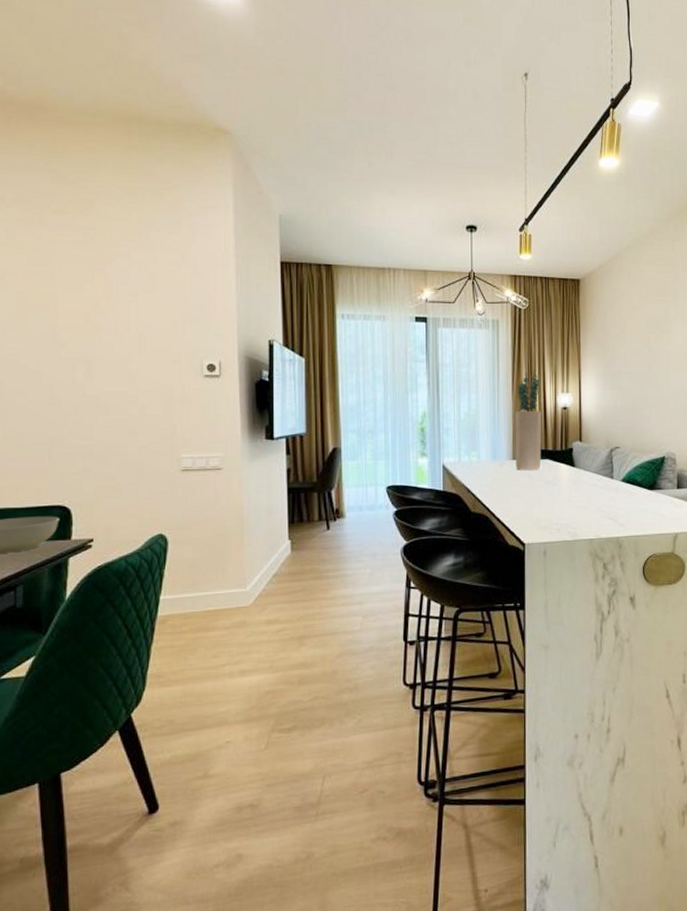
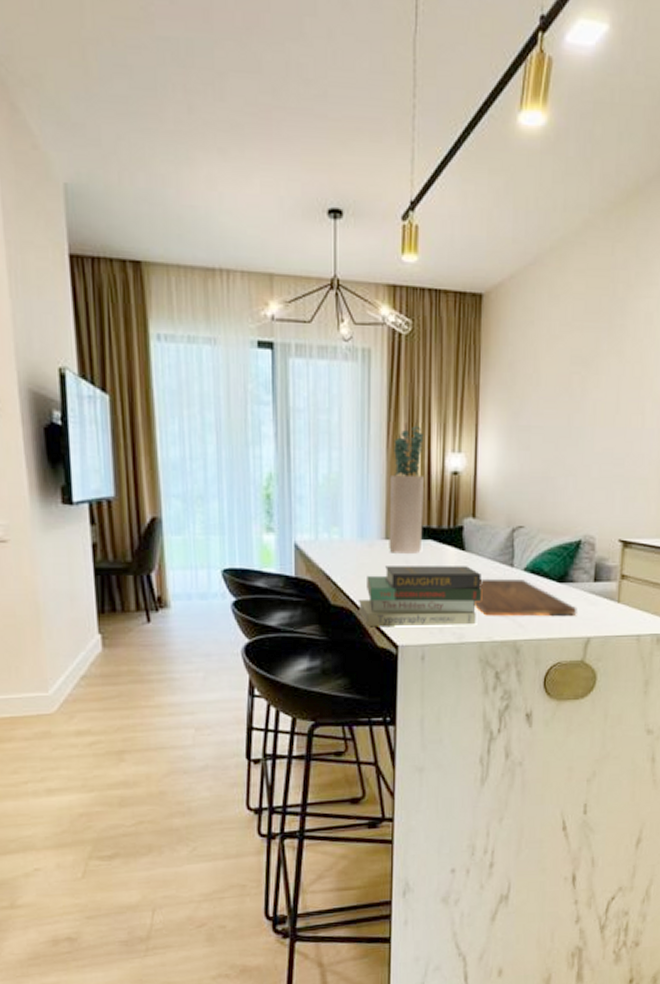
books: none [492,479,590,530] -> present [358,566,483,628]
cutting board: none [583,488,666,518] -> present [473,578,577,616]

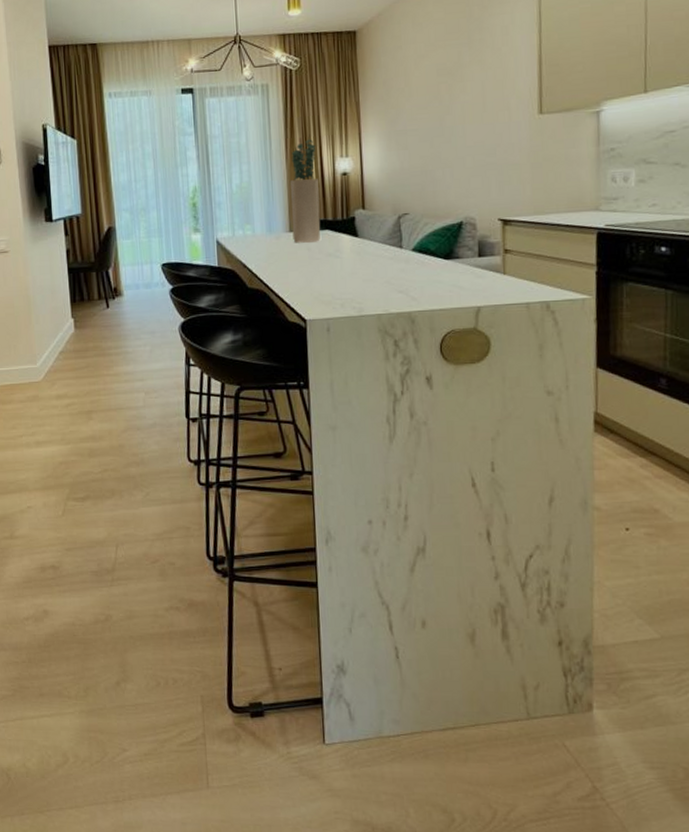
books: present [358,566,483,628] -> none [270,250,377,306]
cutting board: present [473,578,577,616] -> none [369,258,465,292]

